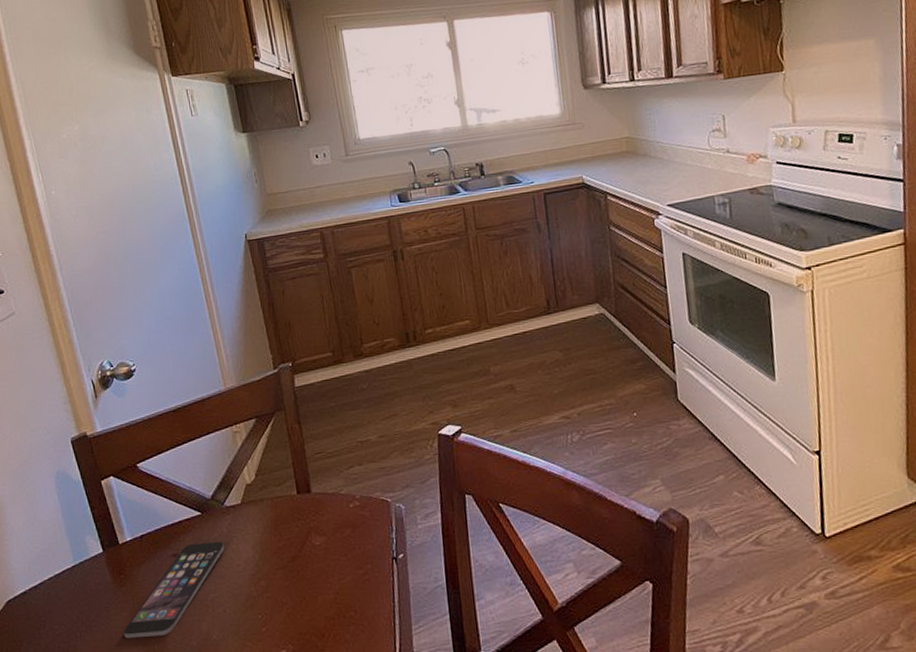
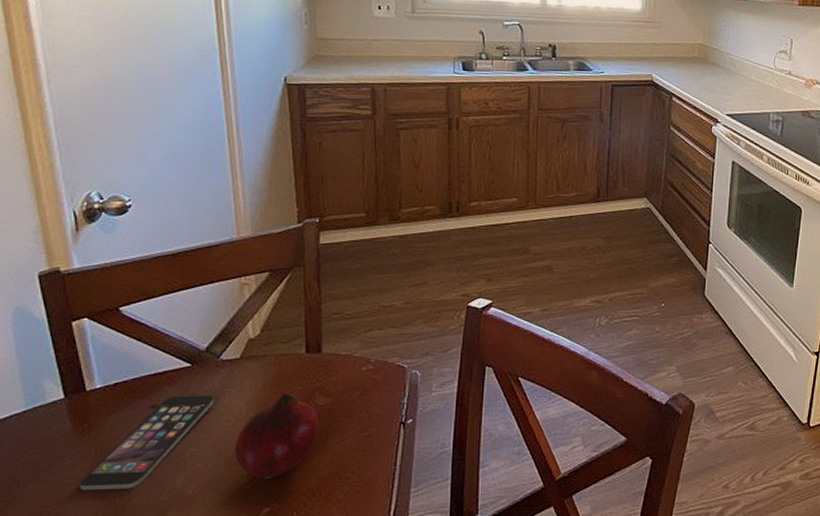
fruit: none [247,534,319,621] -> present [234,392,319,479]

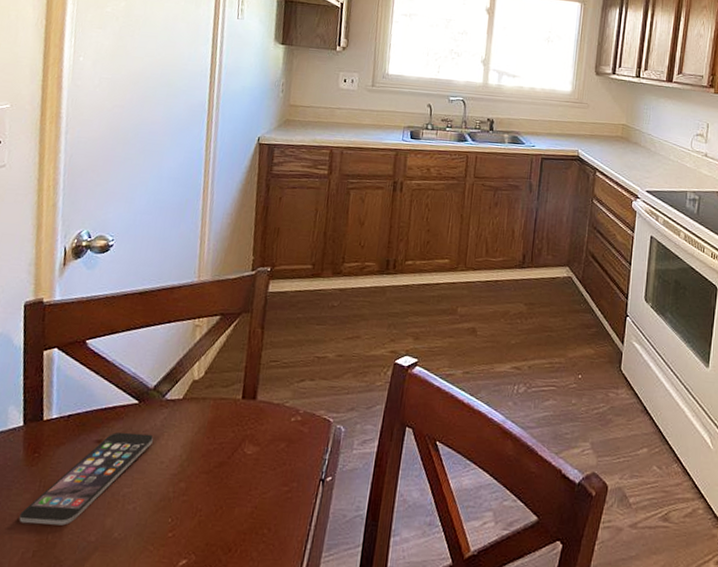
fruit: present [234,392,319,479] -> none [163,437,245,528]

